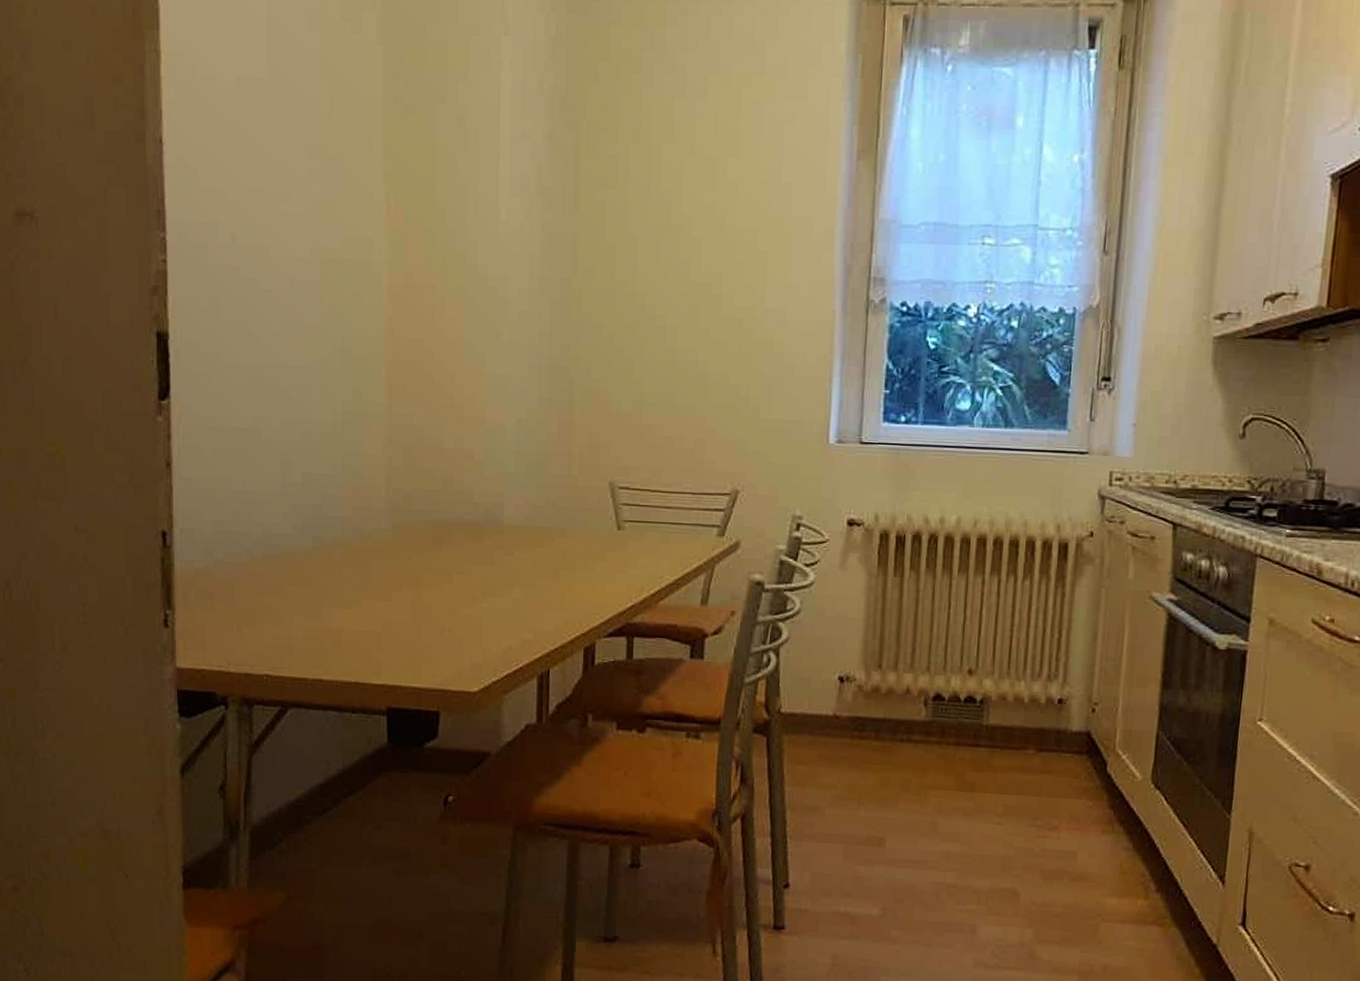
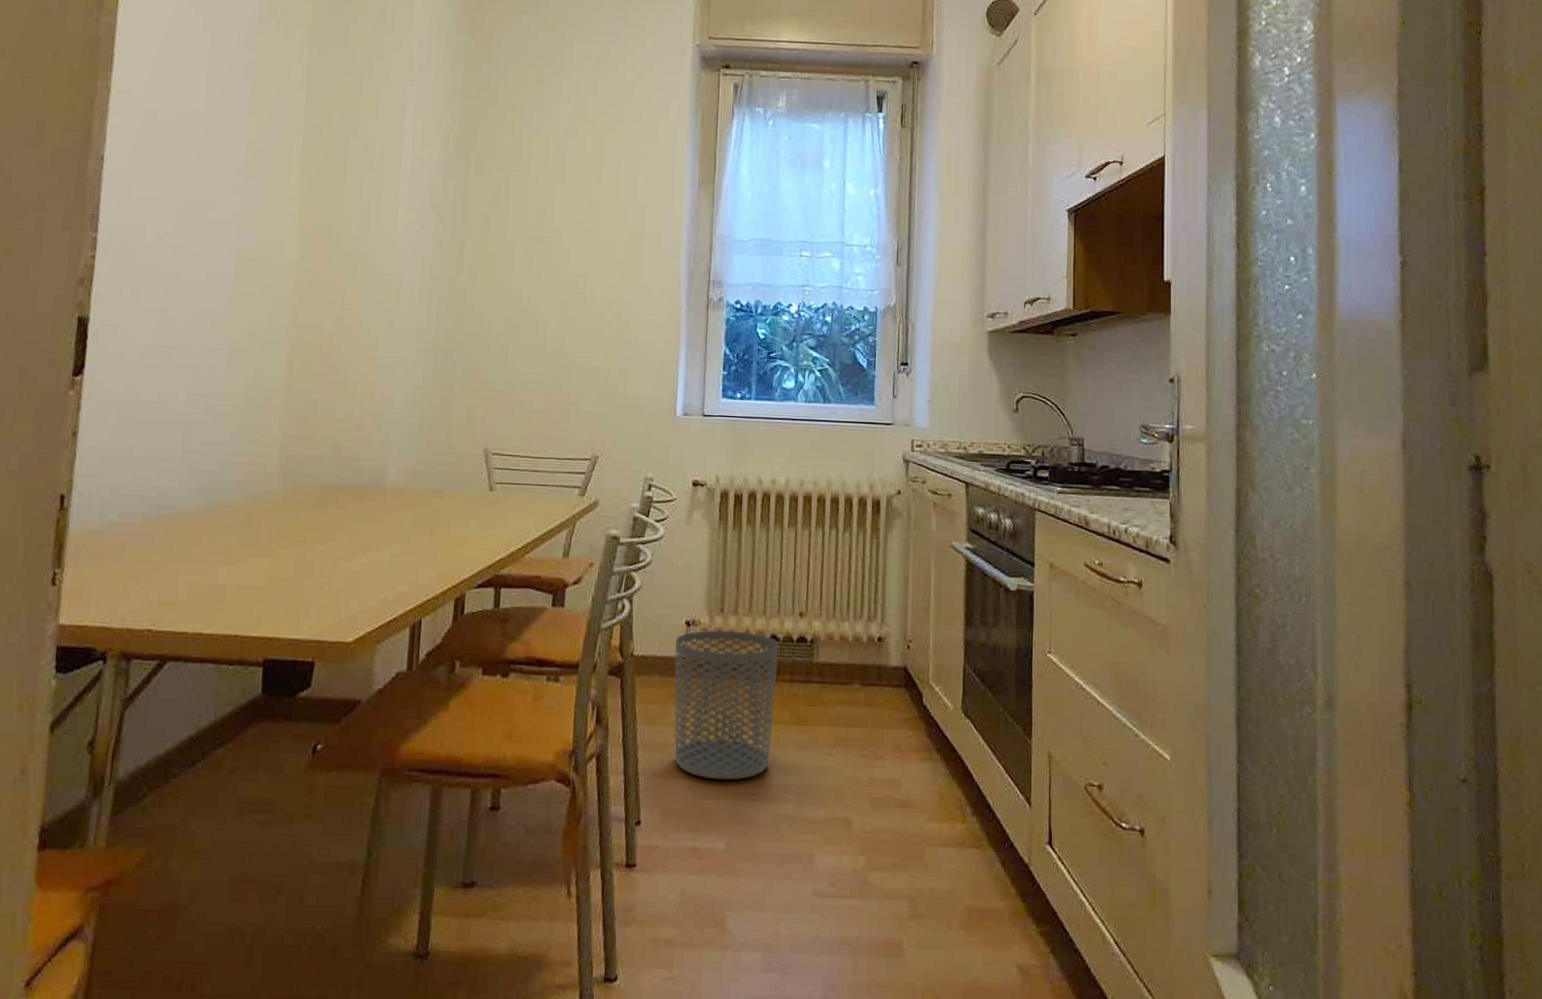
waste bin: none [825,686,943,846] -> present [673,630,778,780]

